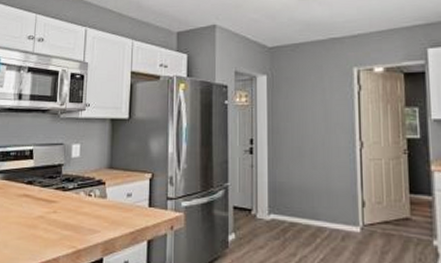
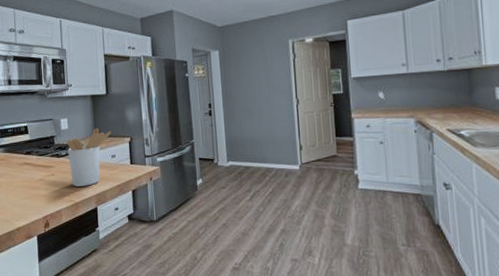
utensil holder: none [75,158,130,230] -> present [66,127,112,187]

